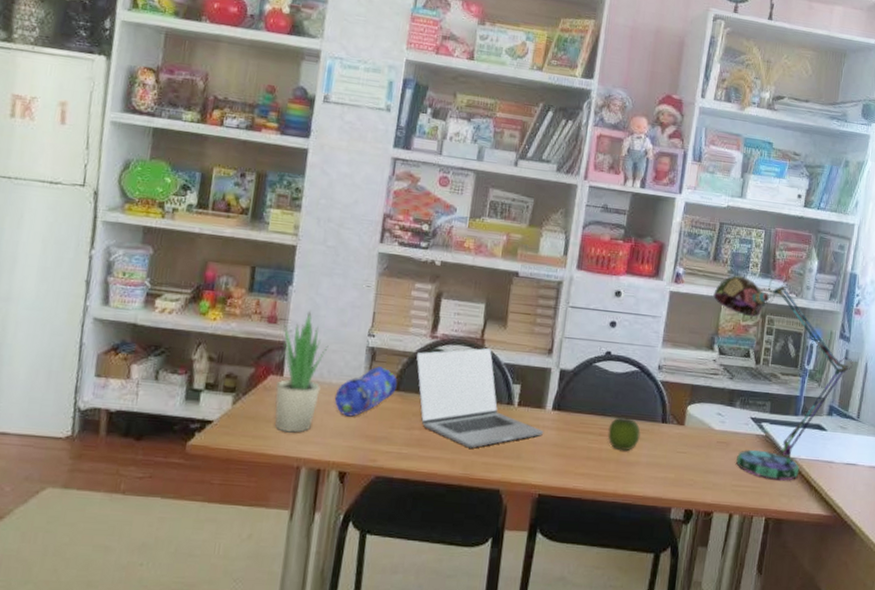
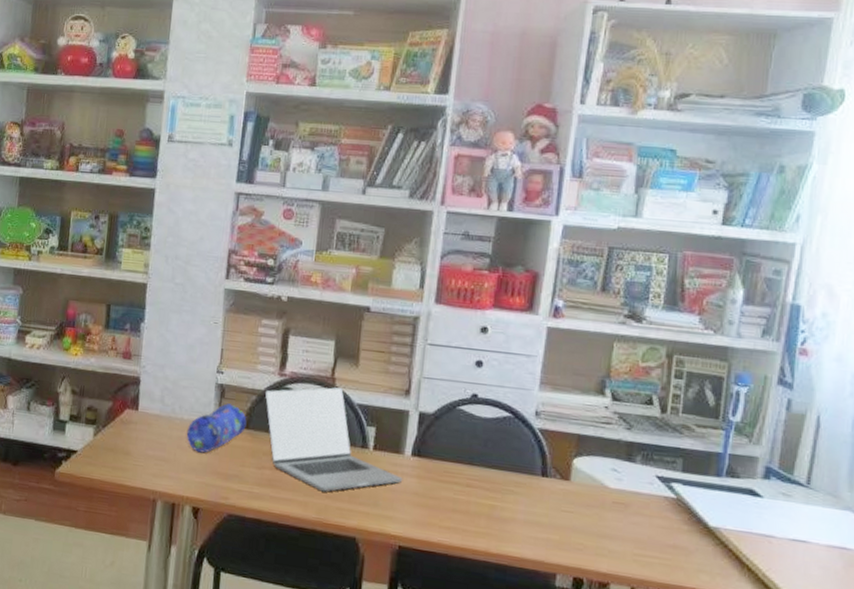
potted plant: present [274,311,329,433] -> none [131,347,180,467]
apple: present [607,417,641,451] -> none [476,467,516,505]
desk lamp: present [713,275,854,481] -> none [602,307,800,554]

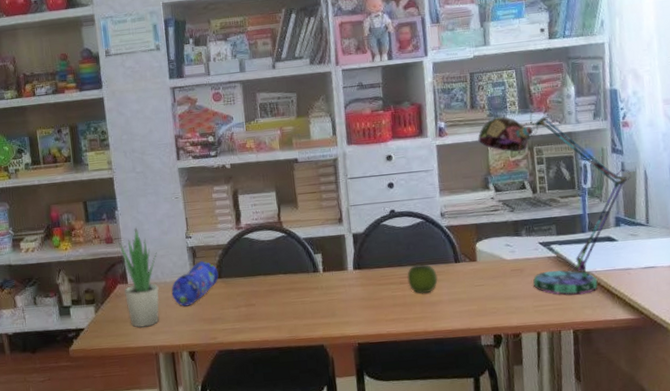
potted plant: none [131,347,180,467] -> present [120,227,160,328]
laptop: present [264,387,403,492] -> none [228,228,351,315]
apple: none [476,467,516,505] -> present [407,264,438,294]
desk lamp: none [602,307,800,554] -> present [478,107,632,296]

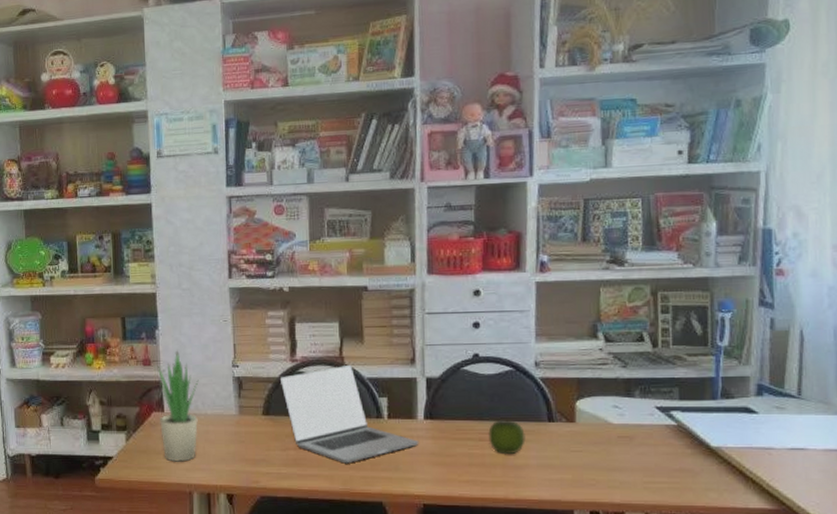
pencil case: present [171,261,219,307] -> none [212,394,267,443]
laptop: none [228,228,351,315] -> present [279,364,419,464]
desk lamp: present [478,107,632,296] -> none [588,245,784,473]

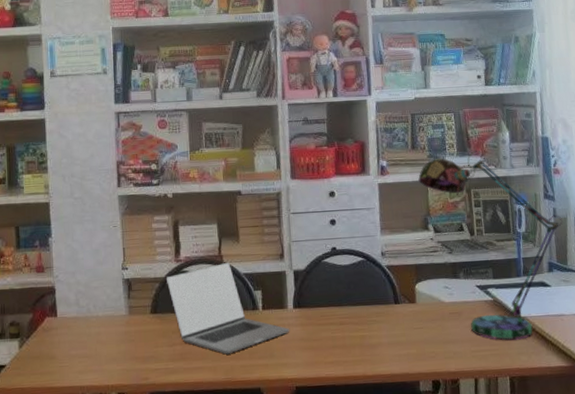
potted plant: present [158,350,199,462] -> none [51,256,91,366]
apple: present [488,420,526,455] -> none [347,304,378,336]
desk lamp: none [588,245,784,473] -> present [418,151,564,341]

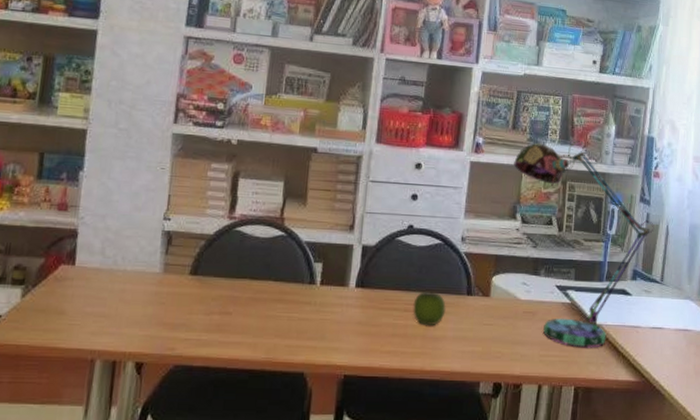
laptop: present [165,262,290,355] -> none [213,226,348,331]
apple: none [347,304,378,336] -> present [412,291,446,326]

